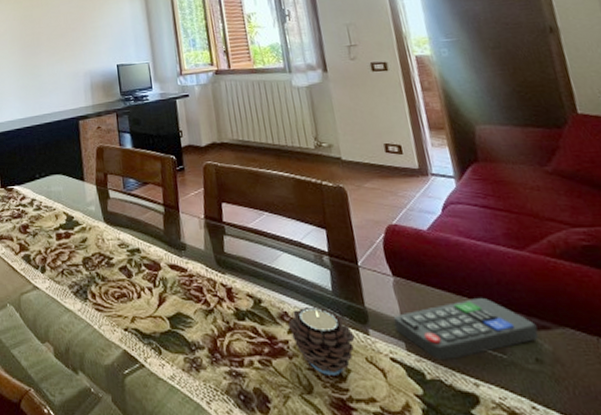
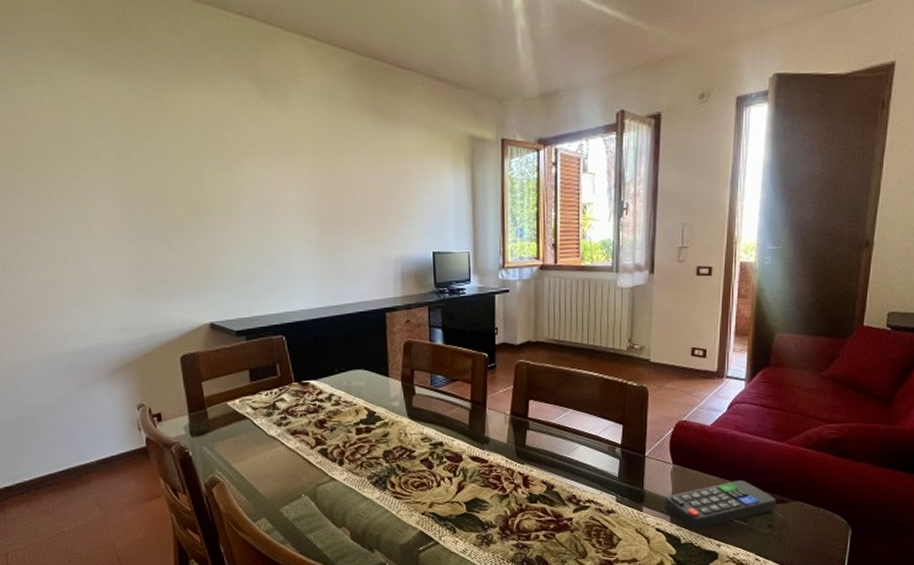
candle: present [287,308,355,375] -> none [574,491,630,544]

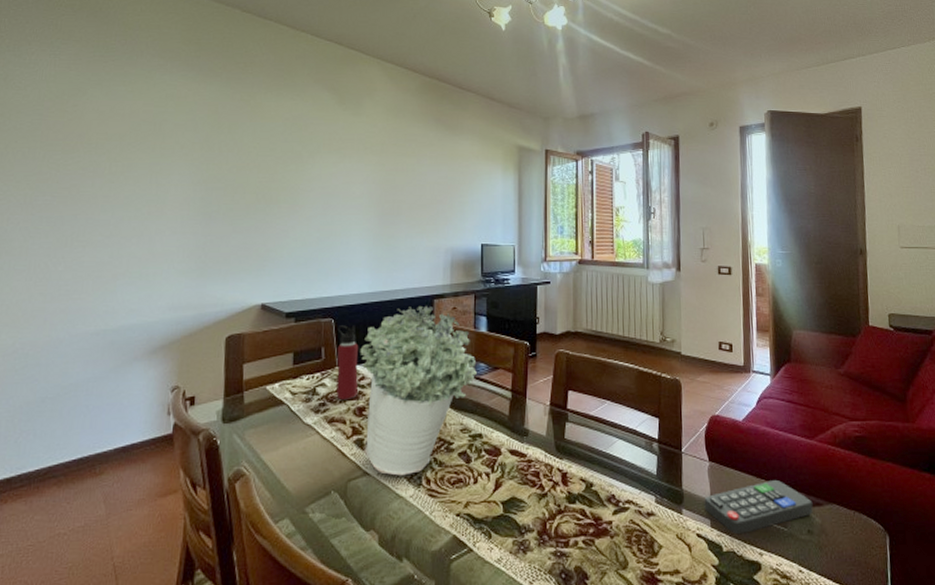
water bottle: none [289,341,317,413] -> present [336,325,359,399]
potted plant: none [315,319,435,481] -> present [360,305,477,476]

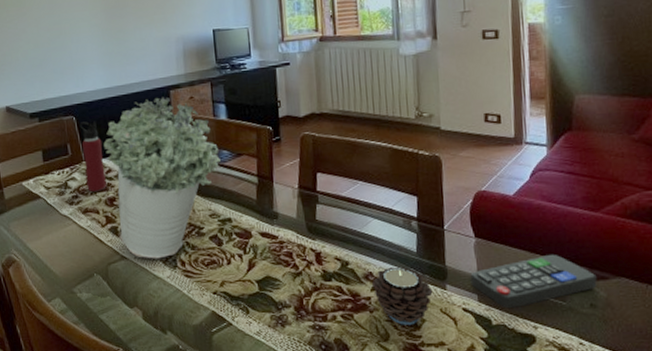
candle: none [613,490,670,552] -> present [371,268,433,325]

